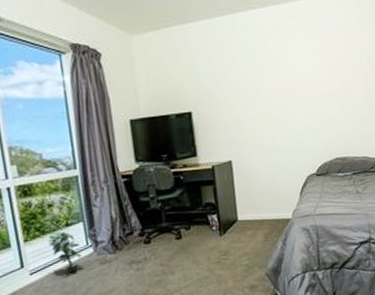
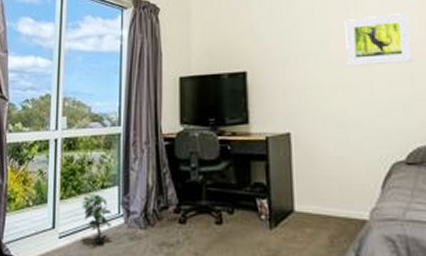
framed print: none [271,58,322,104] -> present [345,13,413,67]

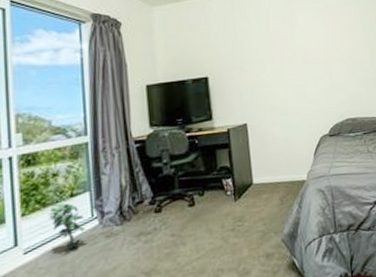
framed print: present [345,13,413,67] -> none [283,28,331,69]

